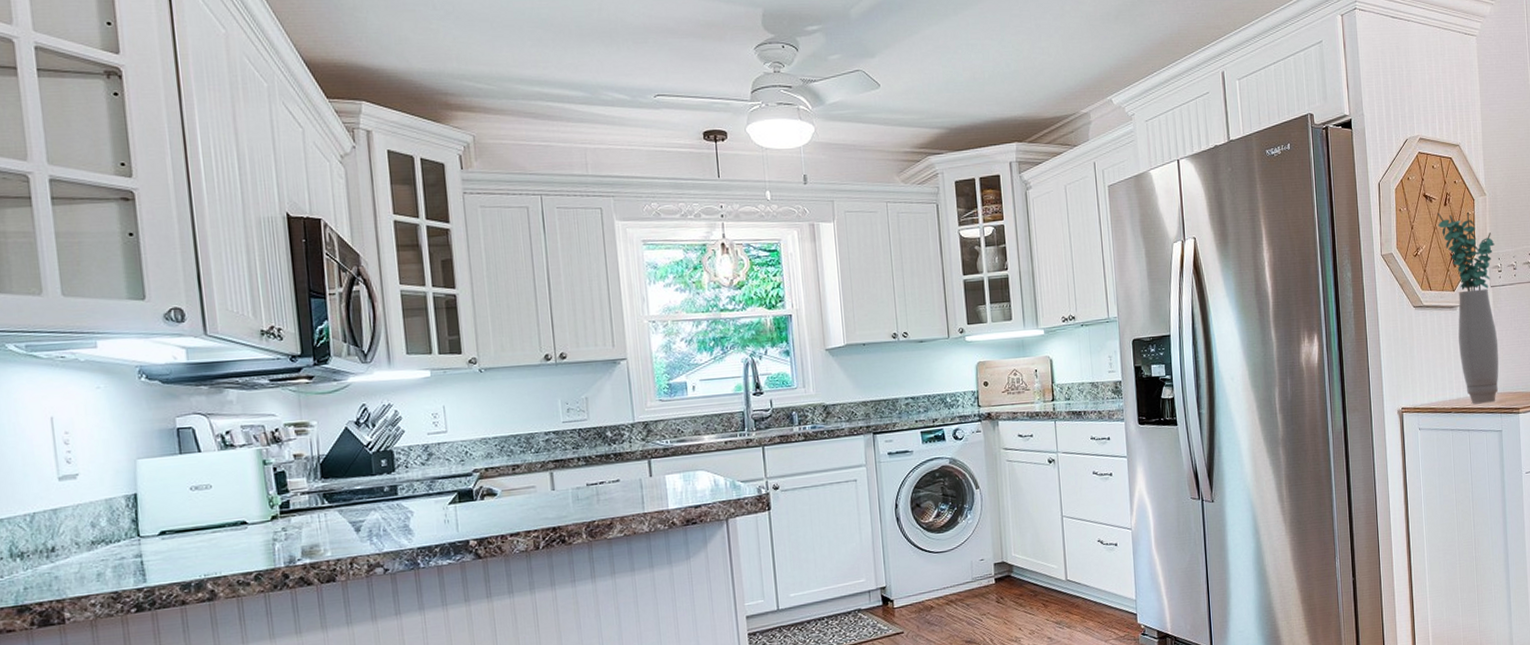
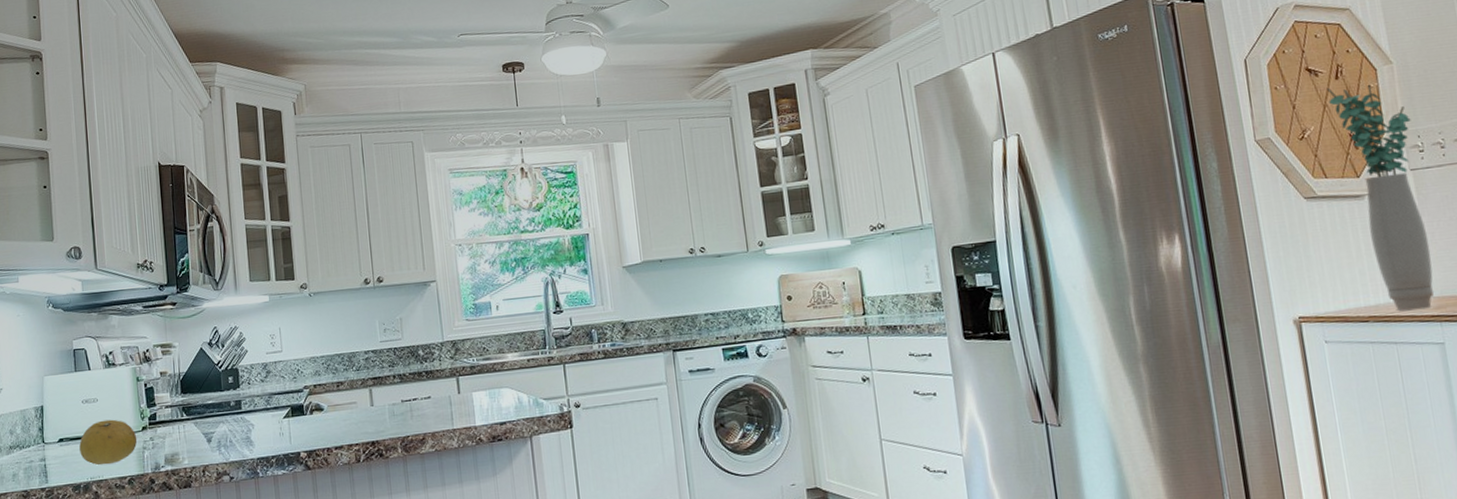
fruit: none [188,508,266,561] -> present [79,419,138,466]

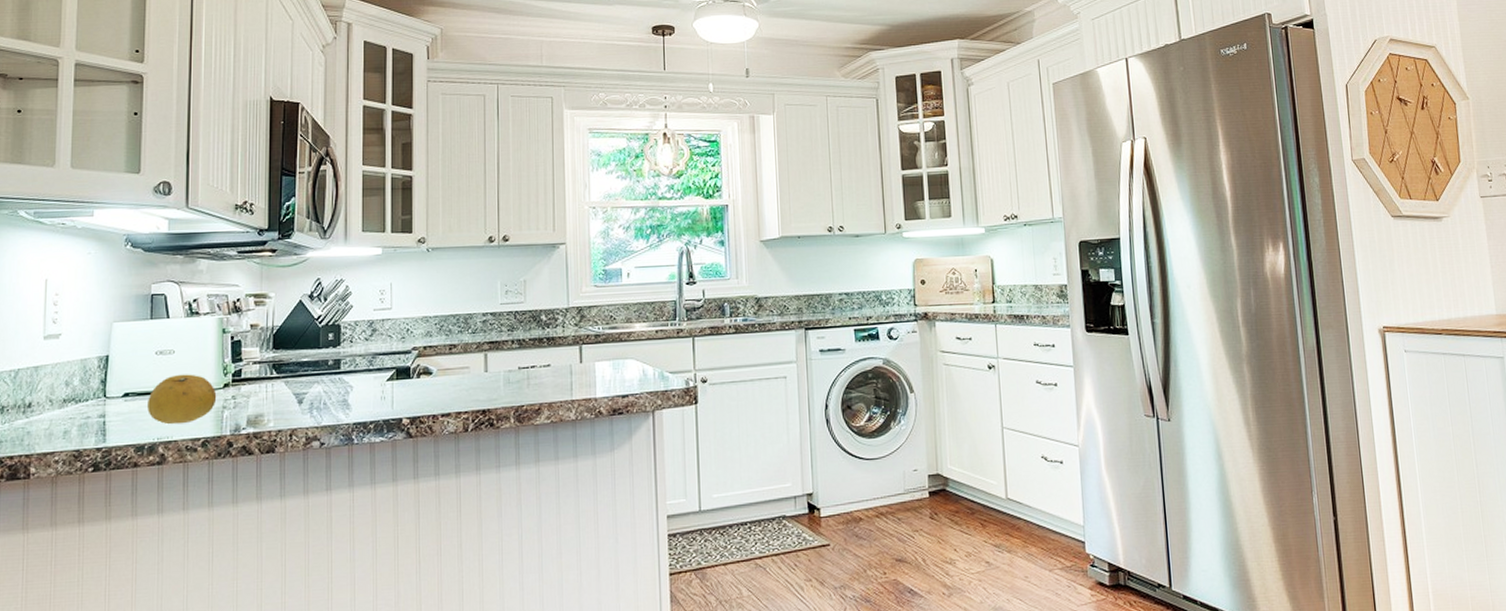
vase: present [1327,85,1435,311] -> none [1414,116,1497,326]

